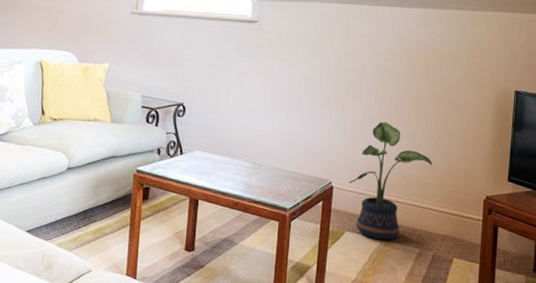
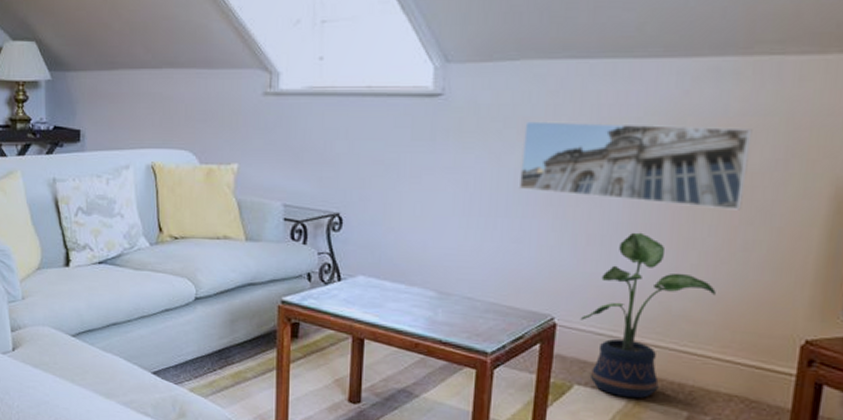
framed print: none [307,43,449,108] -> present [518,121,753,210]

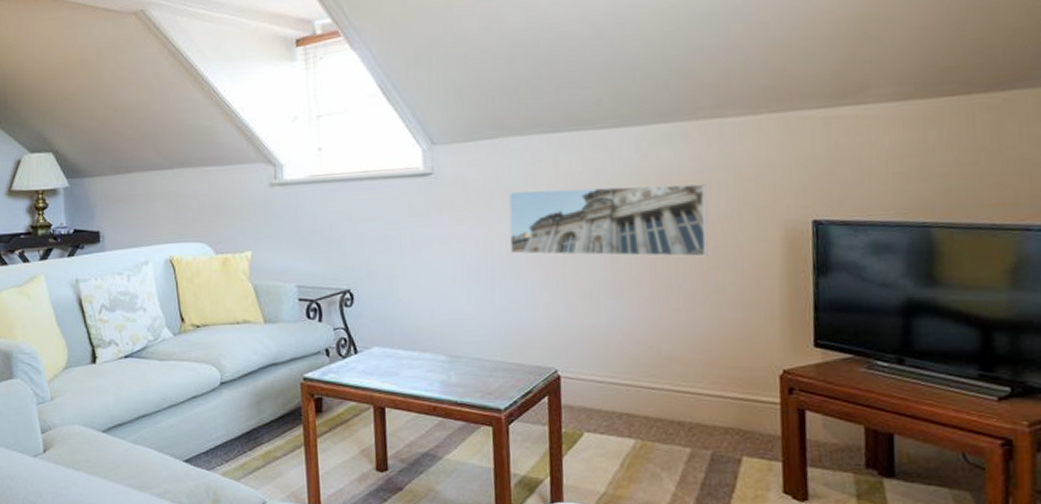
potted plant: present [580,232,716,399] -> none [581,284,698,440]

